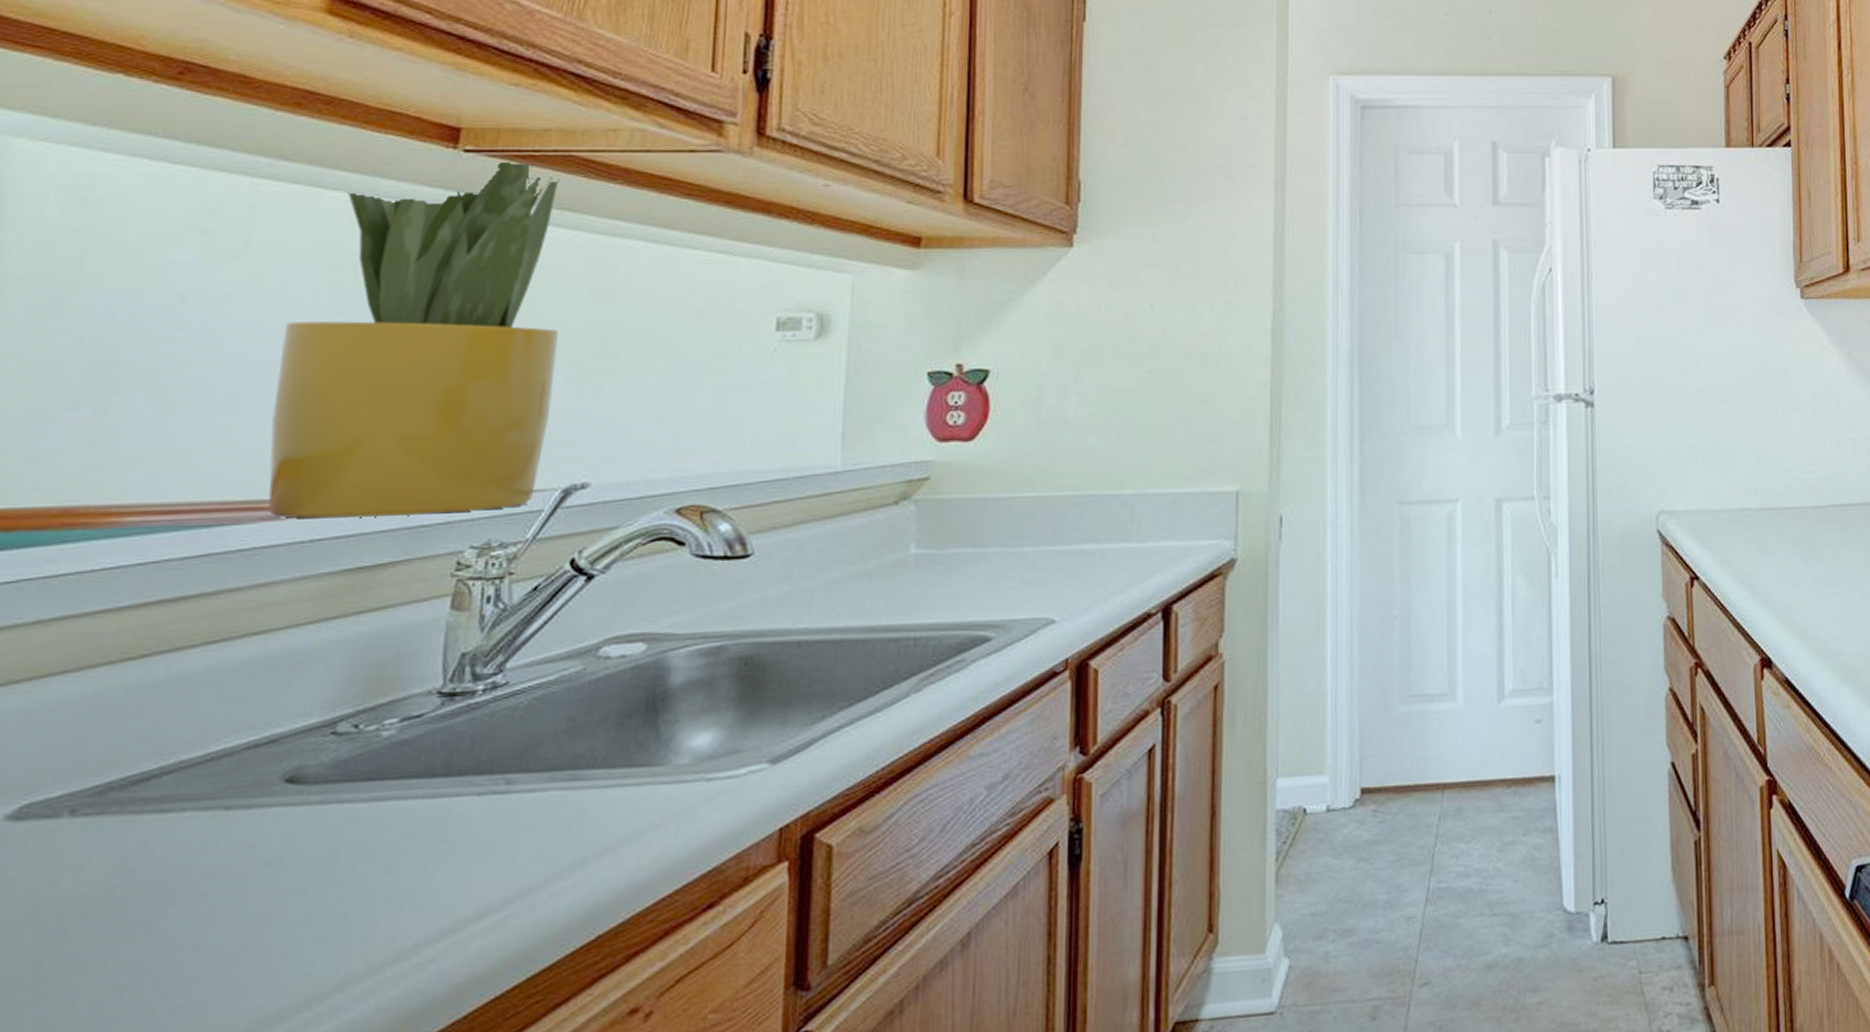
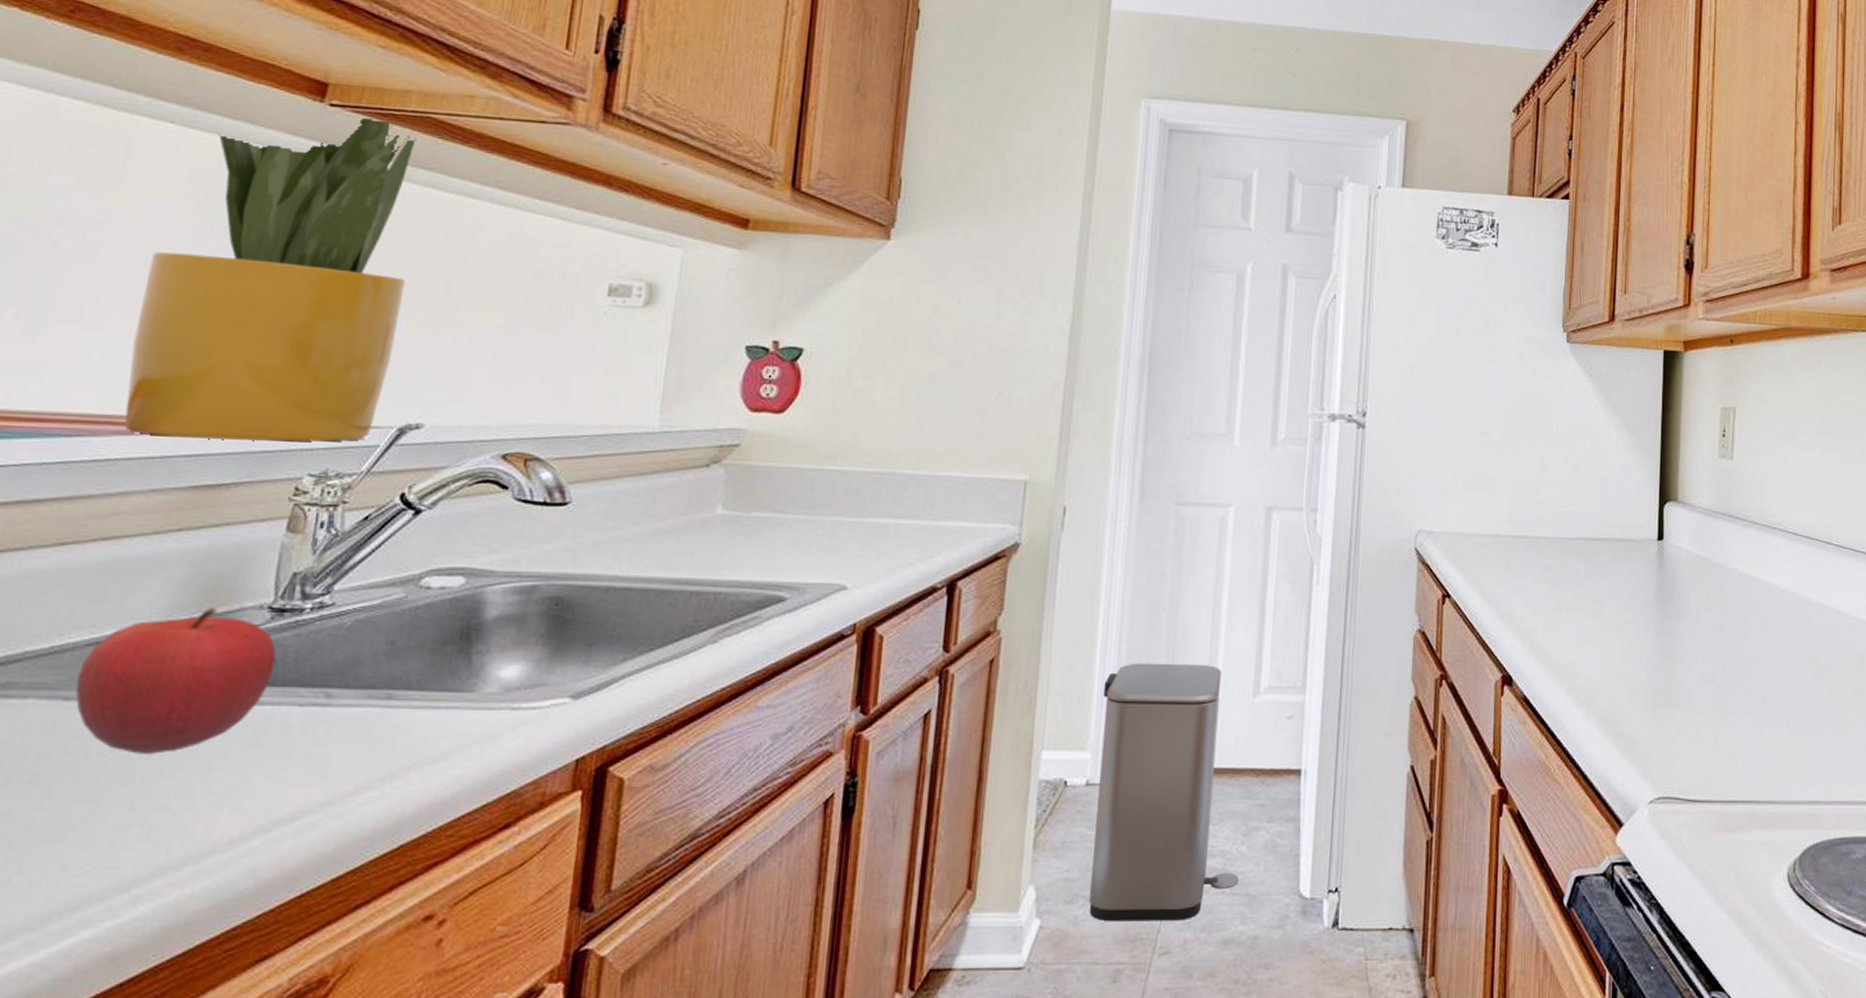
fruit: none [237,696,450,862] -> present [75,606,277,756]
pedal bin: none [1338,672,1497,955] -> present [1088,663,1239,922]

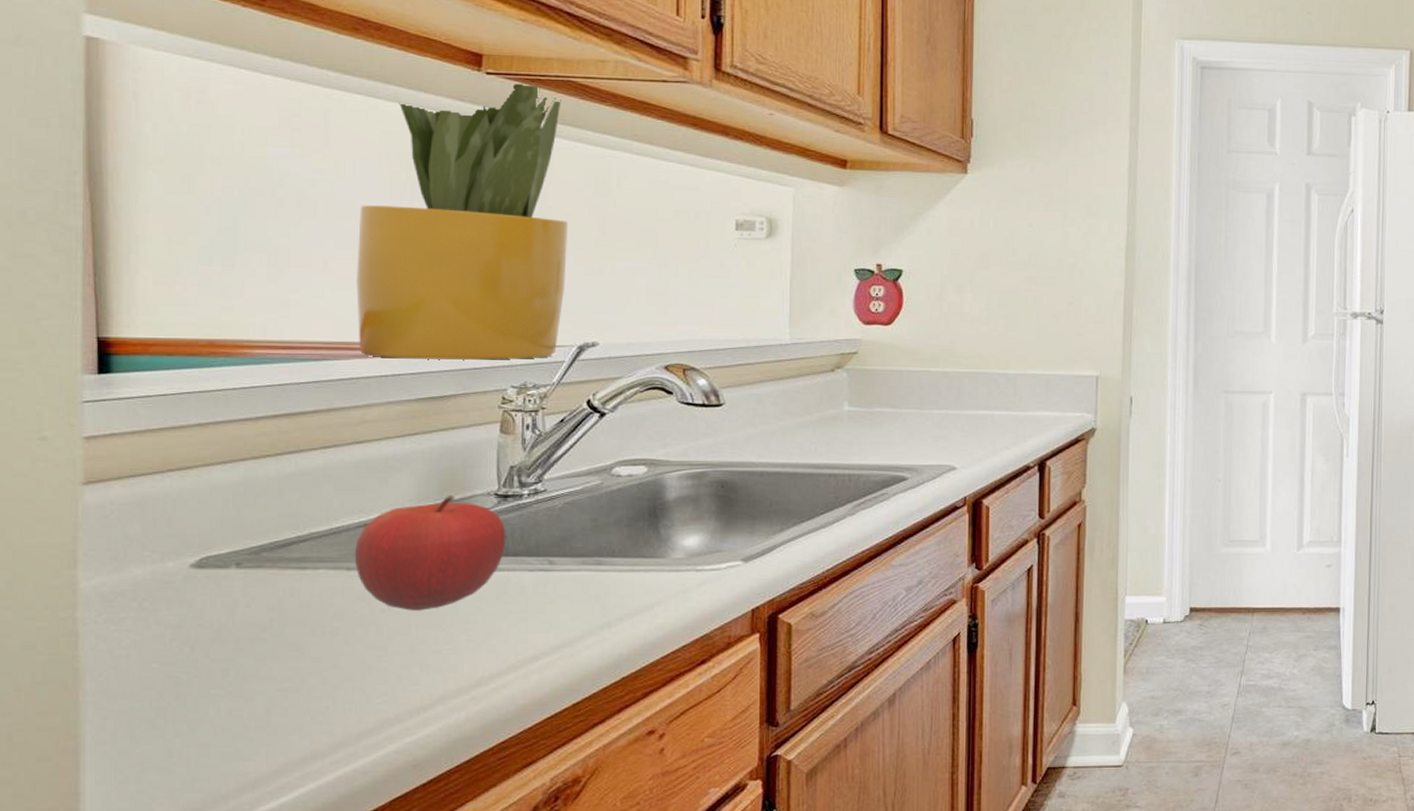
pedal bin: present [1088,663,1239,922] -> none [1171,524,1292,730]

